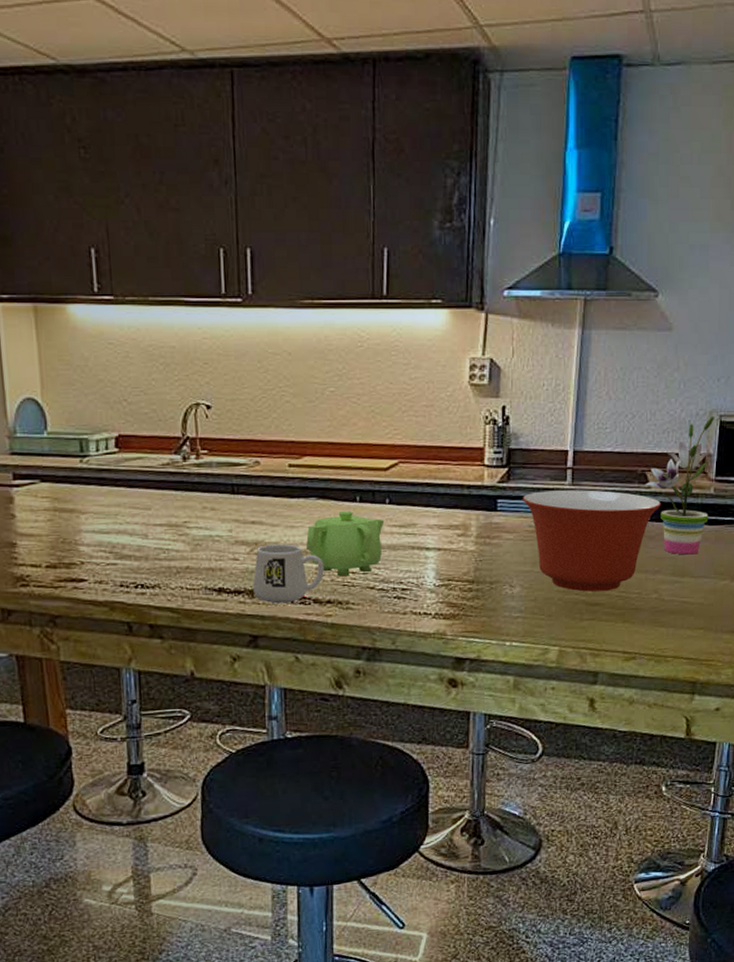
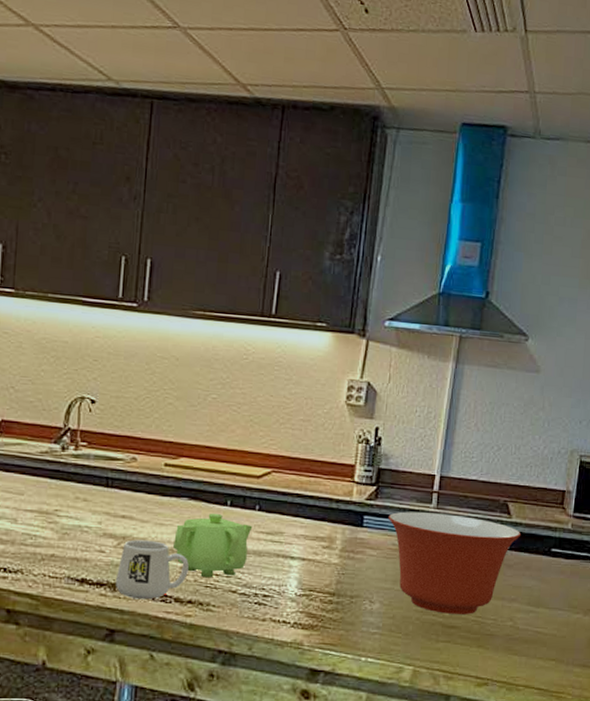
potted plant: present [645,415,714,555] -> none [506,455,575,586]

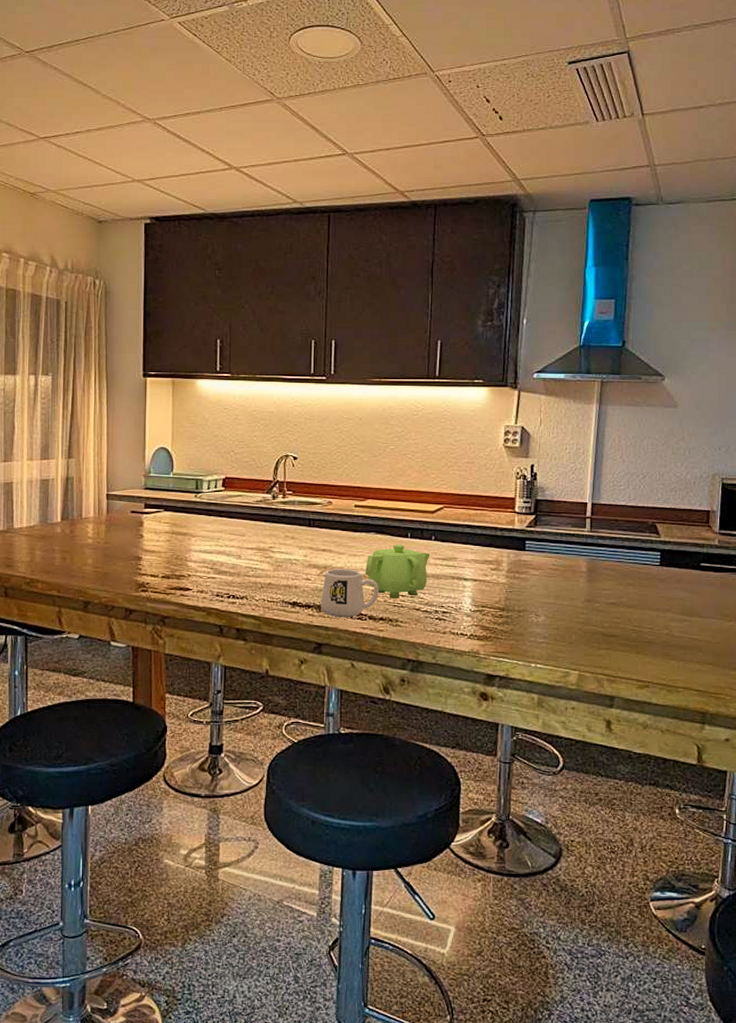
mixing bowl: present [388,511,521,615] -> none [547,536,671,624]

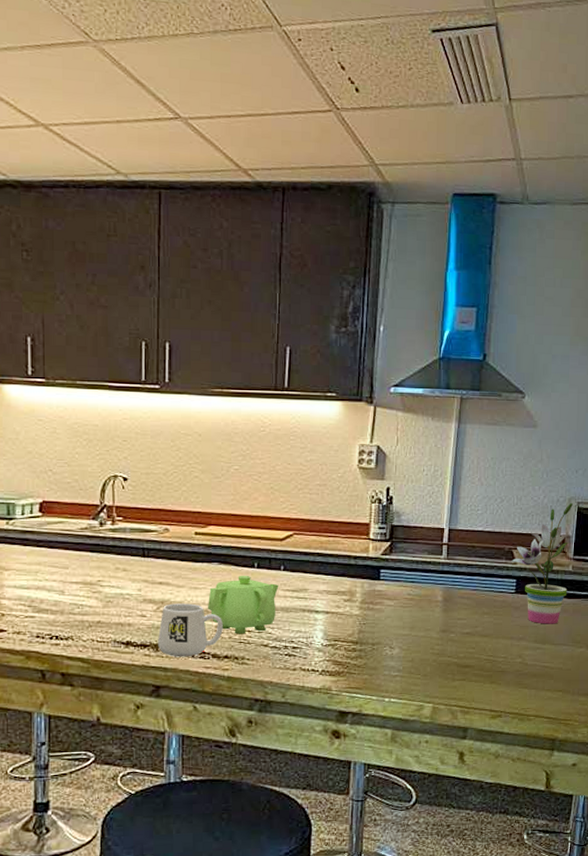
potted plant: none [655,478,717,597] -> present [511,502,573,624]

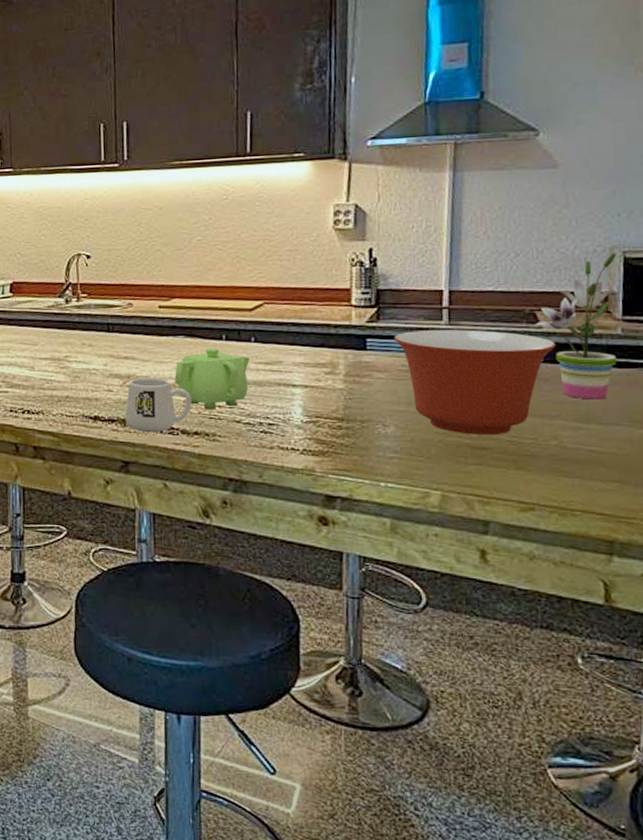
mixing bowl: none [402,563,526,655] -> present [393,329,557,435]

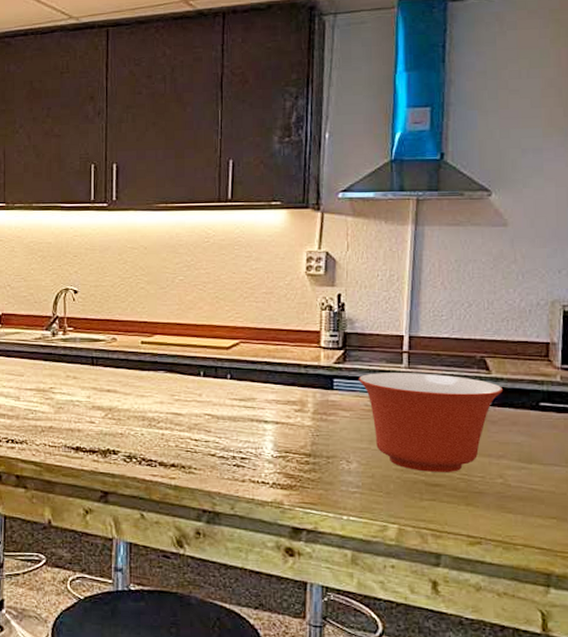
mug: present [125,378,192,433] -> none [106,411,169,464]
teapot: present [175,348,250,410] -> none [154,383,226,443]
potted plant: present [534,252,617,400] -> none [484,305,557,441]

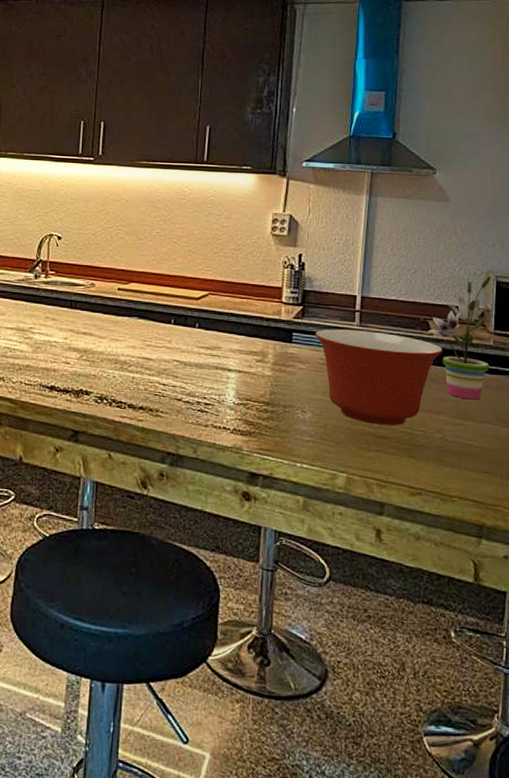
potted plant: none [484,305,557,441] -> present [427,276,491,400]

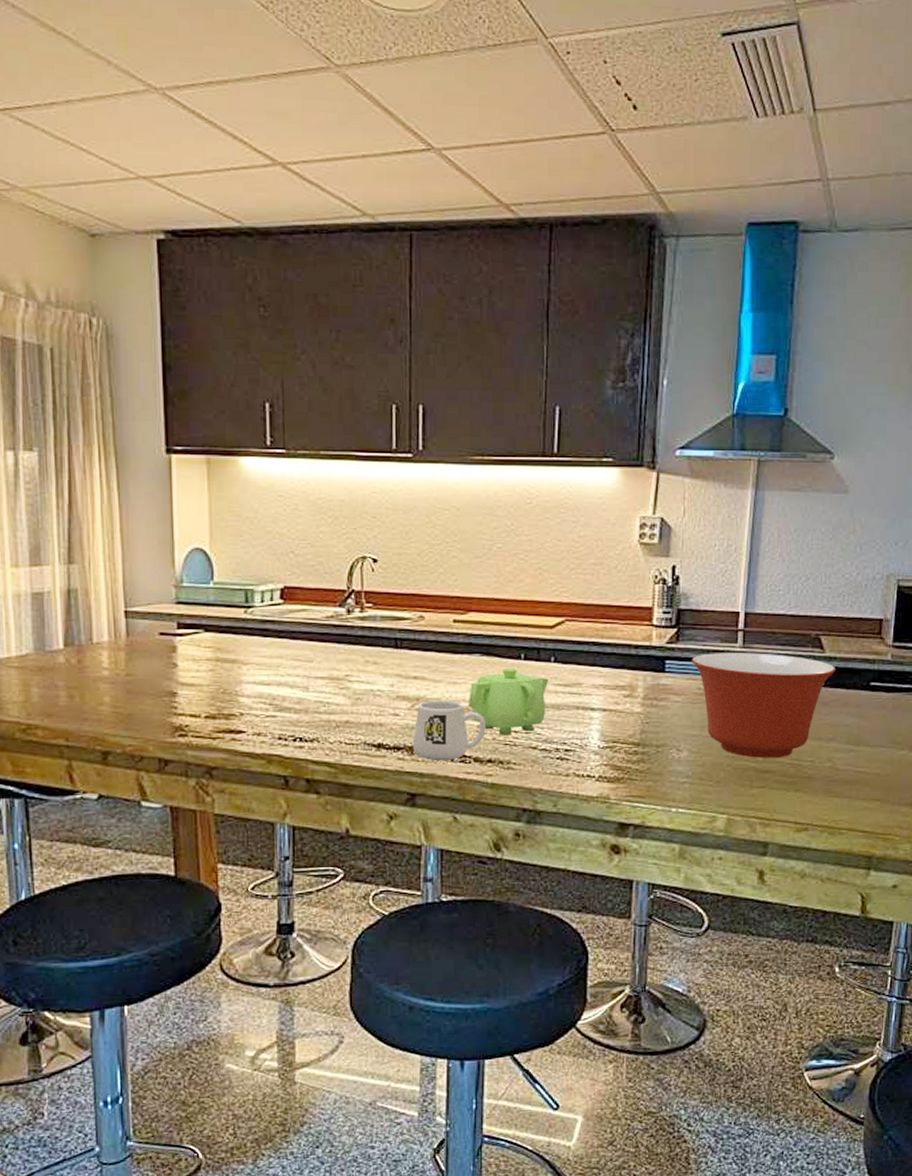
mug: none [79,353,140,405] -> present [413,700,486,761]
teapot: none [126,330,194,387] -> present [469,667,549,735]
potted plant: present [427,276,491,400] -> none [819,580,892,723]

